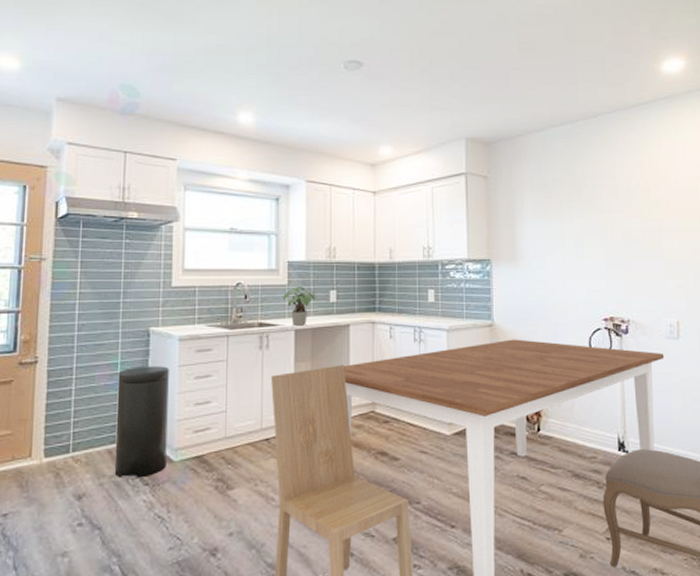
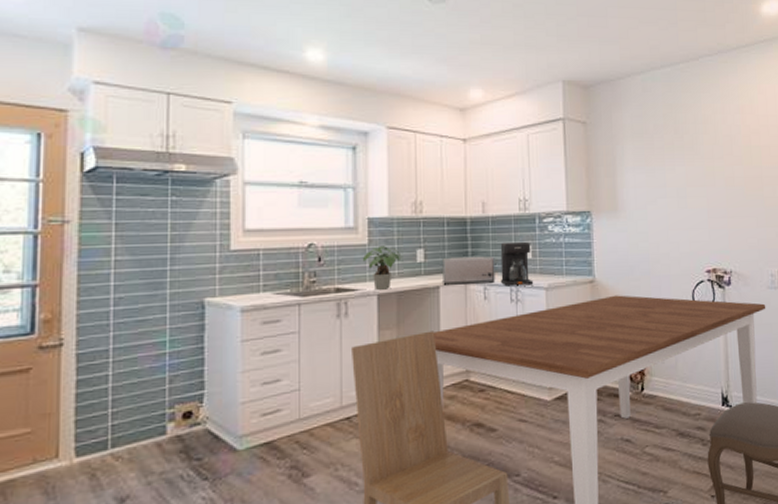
pedal bin: present [114,366,169,479] -> none [165,342,230,475]
toaster: none [351,298,402,325] -> present [441,255,496,286]
coffee maker: none [404,286,436,327] -> present [500,241,534,287]

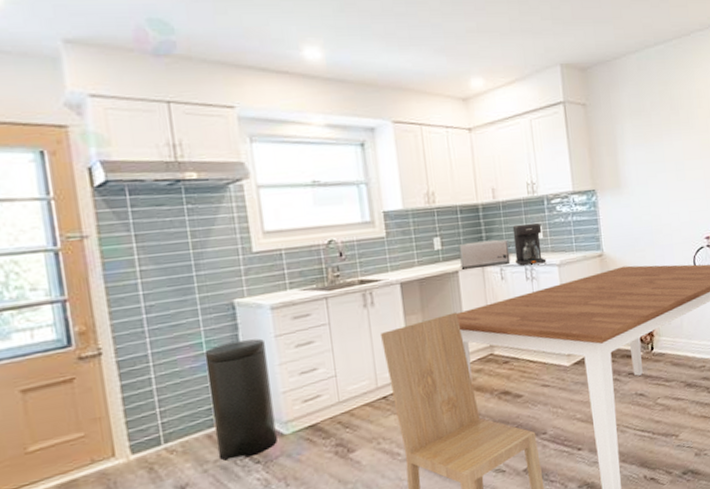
pedal bin: none [165,342,230,475] -> present [204,338,277,461]
potted plant: present [363,246,402,290] -> none [383,237,420,279]

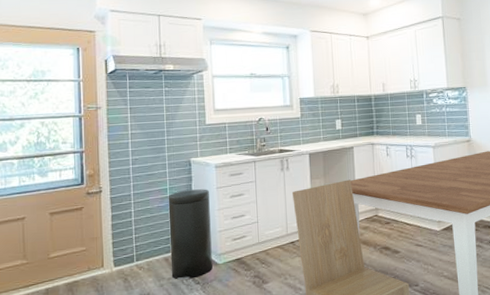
toaster: present [458,238,511,270] -> none [355,123,395,147]
coffee maker: present [512,222,547,266] -> none [397,111,424,146]

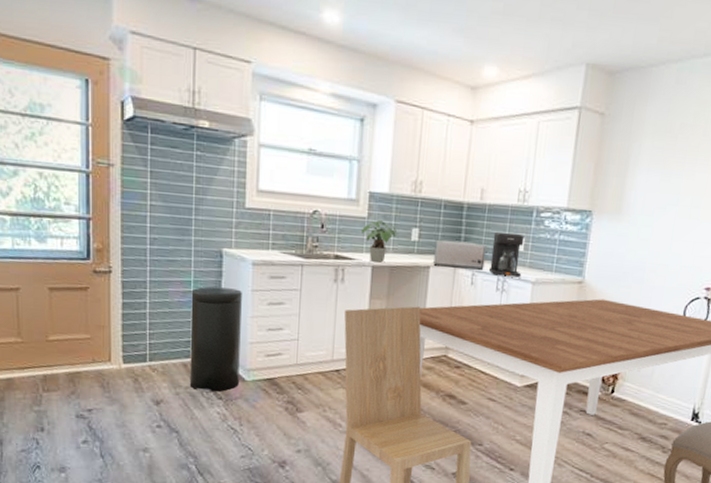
potted plant: none [298,118,325,150] -> present [362,220,398,263]
toaster: none [355,123,395,147] -> present [432,239,487,271]
coffee maker: none [397,111,424,146] -> present [488,231,525,278]

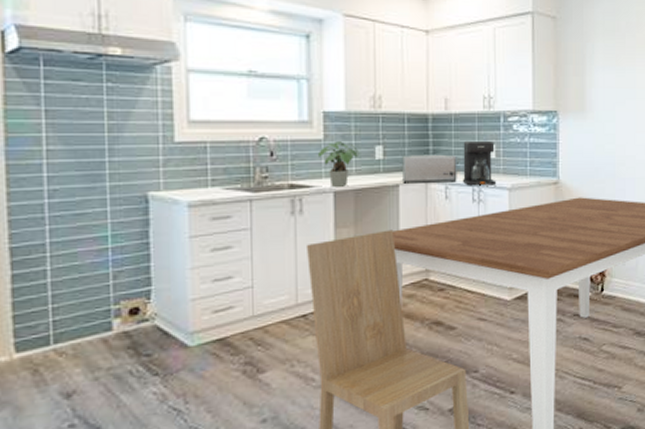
pedal bin: present [189,286,242,392] -> none [109,238,180,370]

